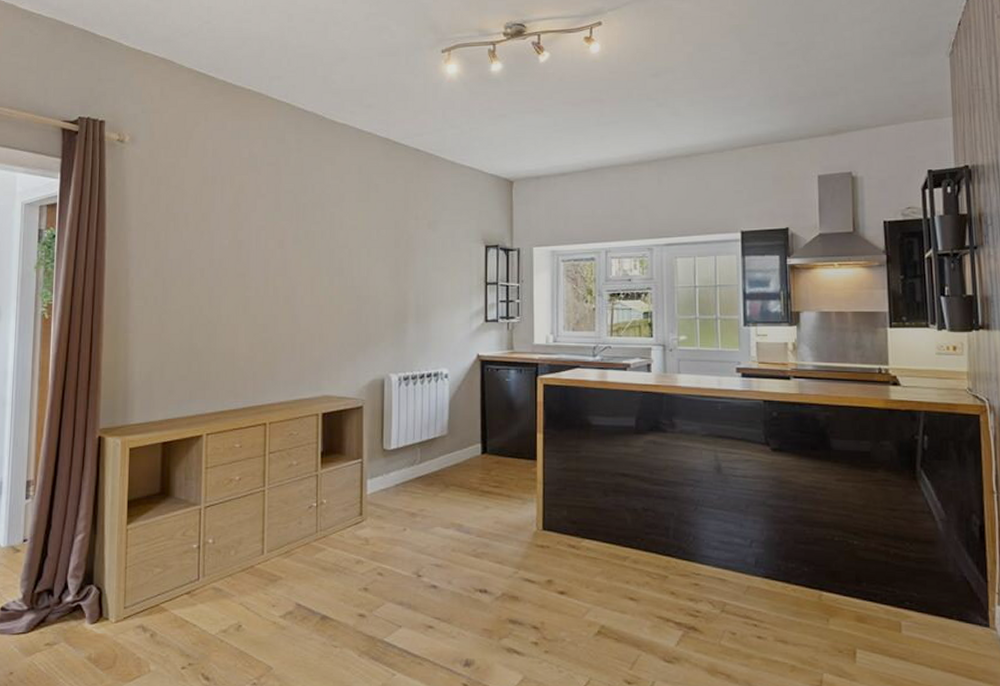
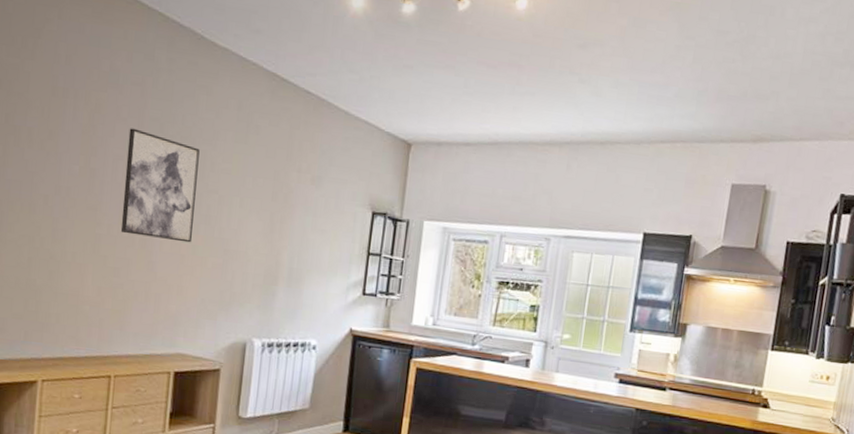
wall art: none [266,202,329,294] -> present [120,128,200,243]

